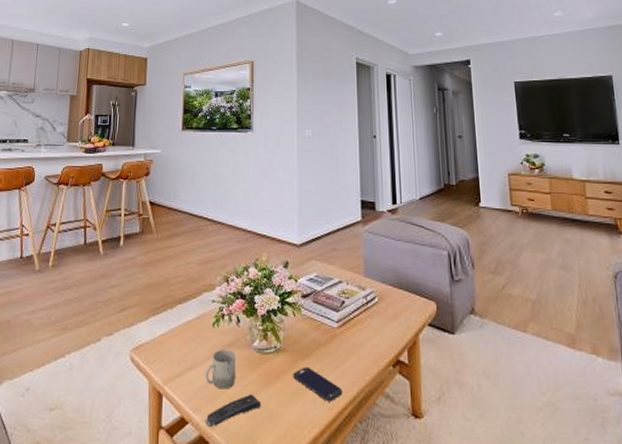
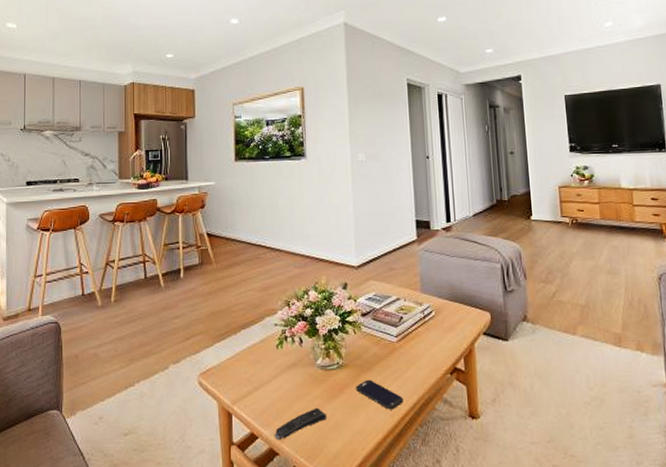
cup: present [205,350,236,390] -> none [271,369,301,405]

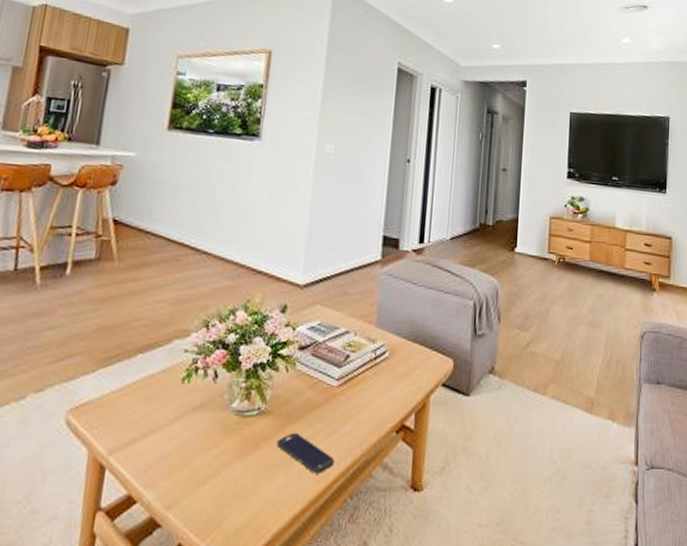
remote control: present [274,407,326,439] -> none [159,465,233,506]

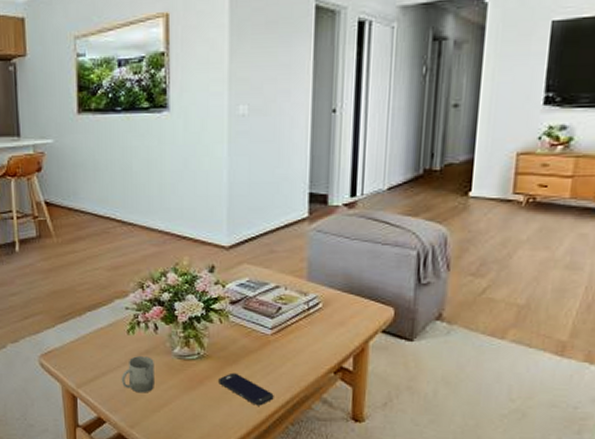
cup: none [164,411,208,461] -> present [121,356,154,393]

